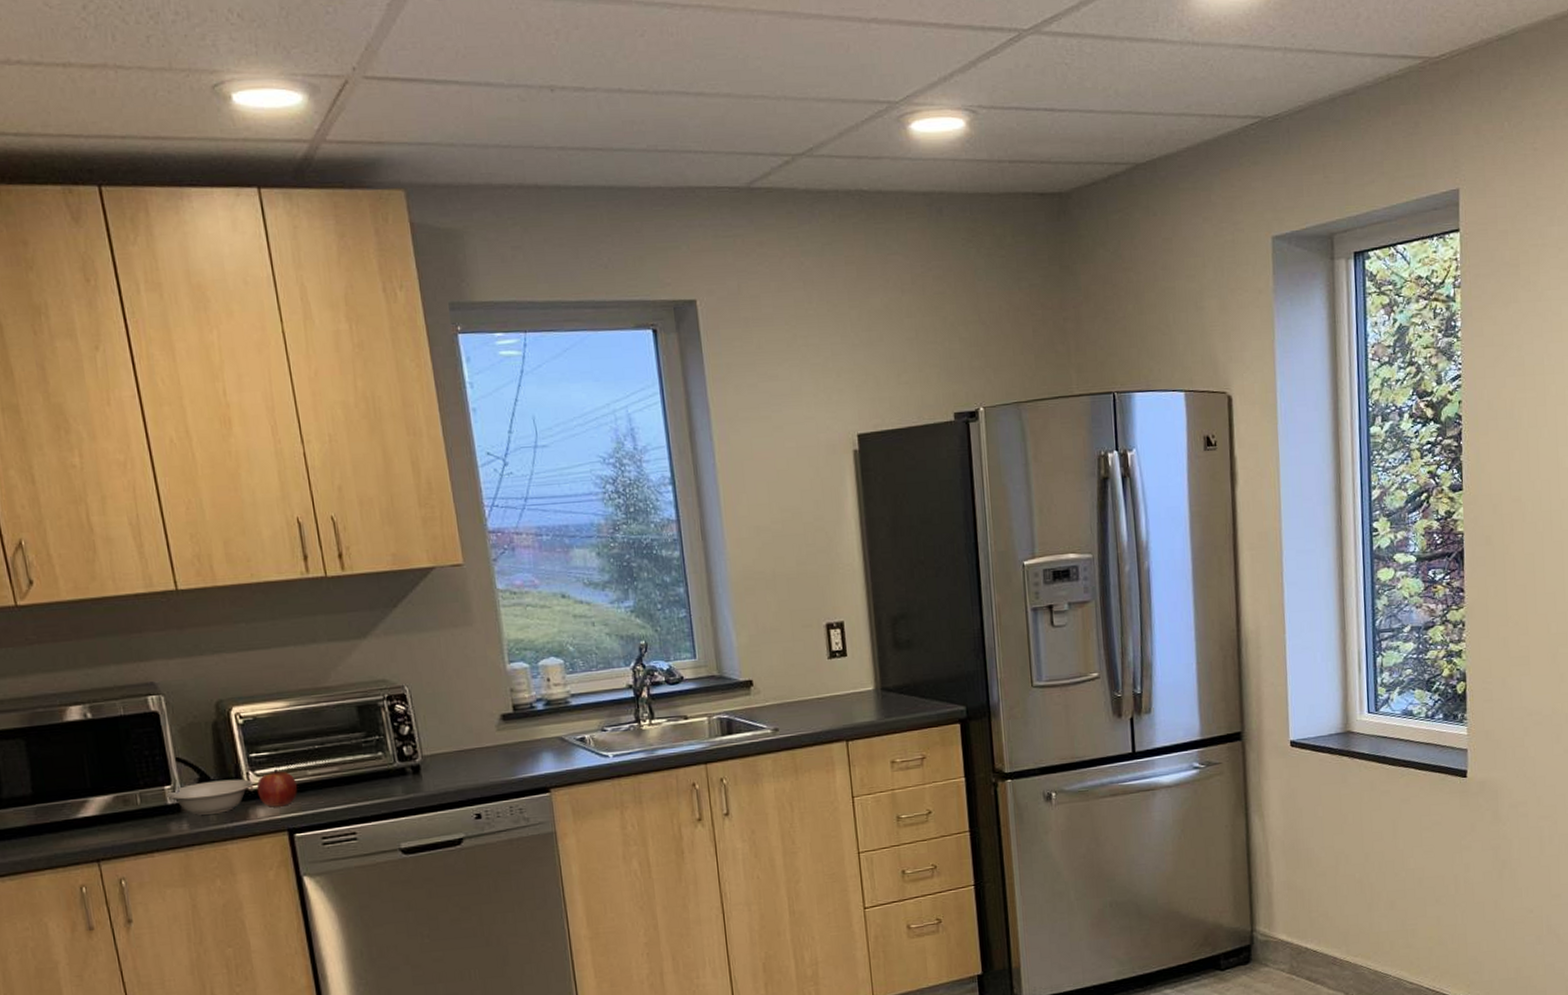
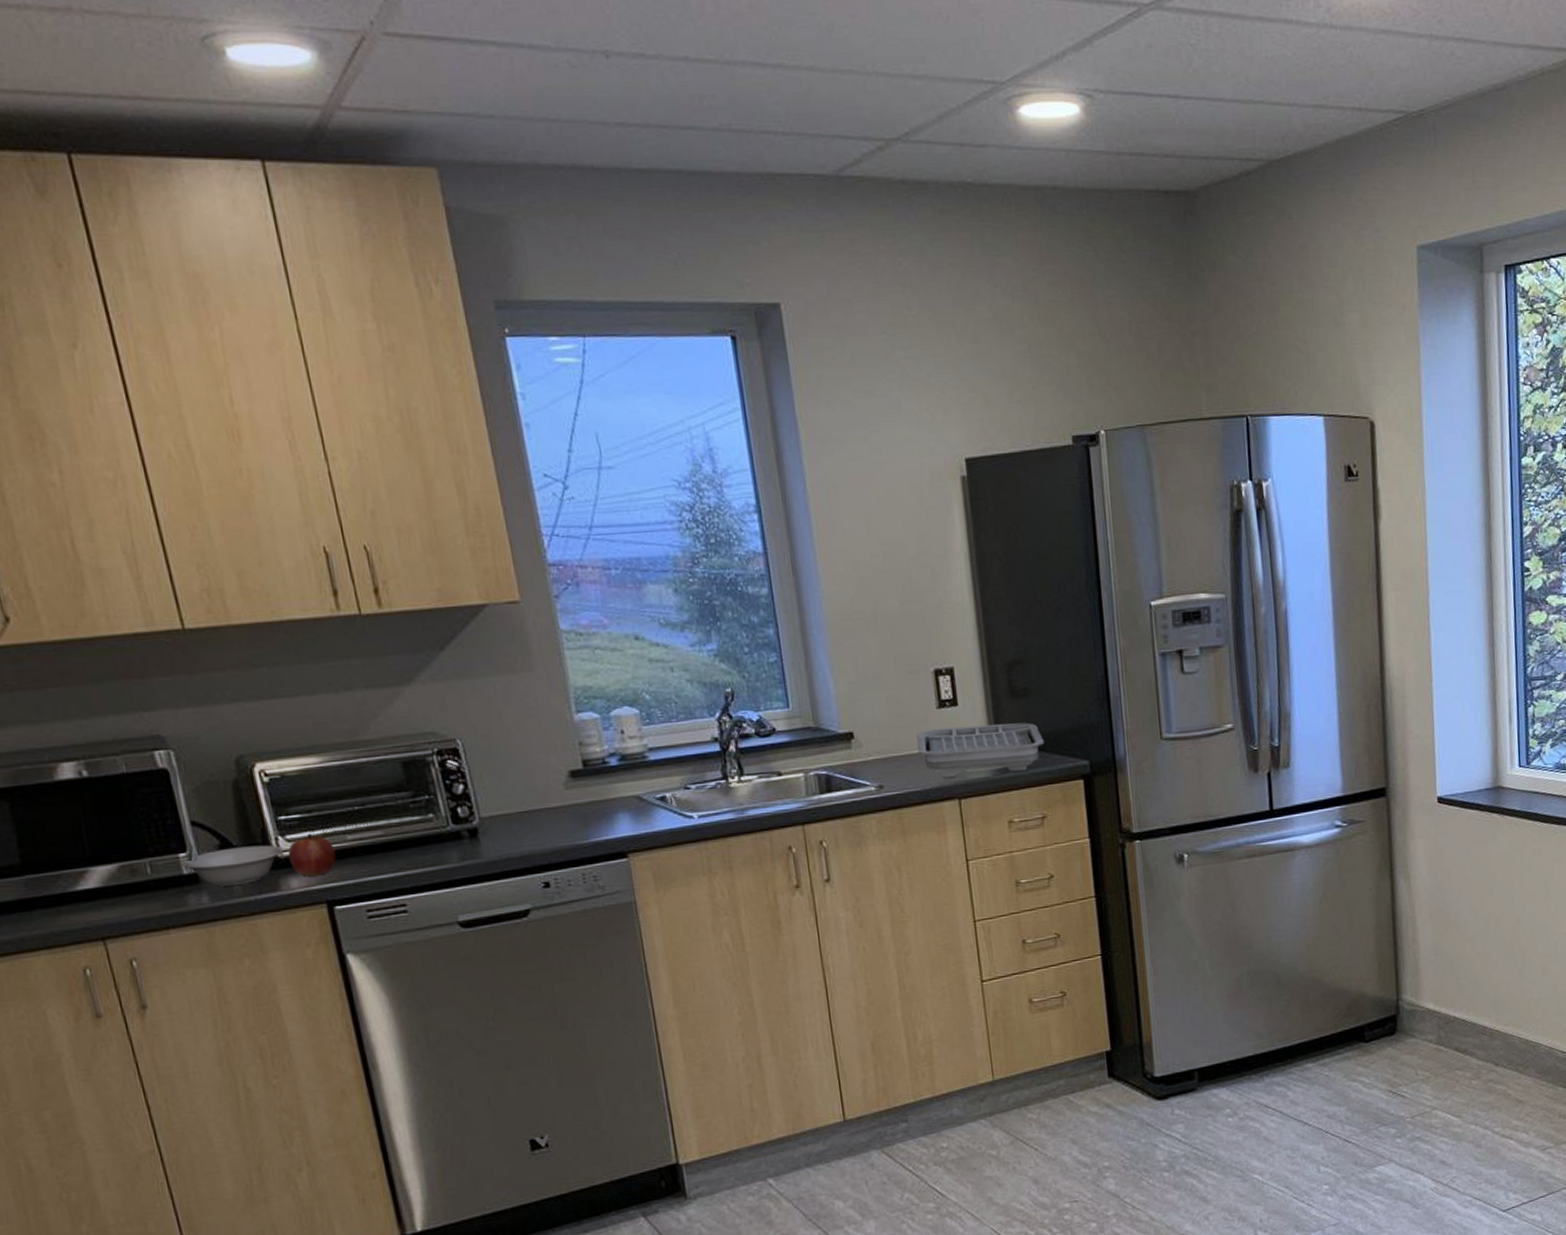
dish rack: none [809,671,924,722] -> present [917,722,1044,778]

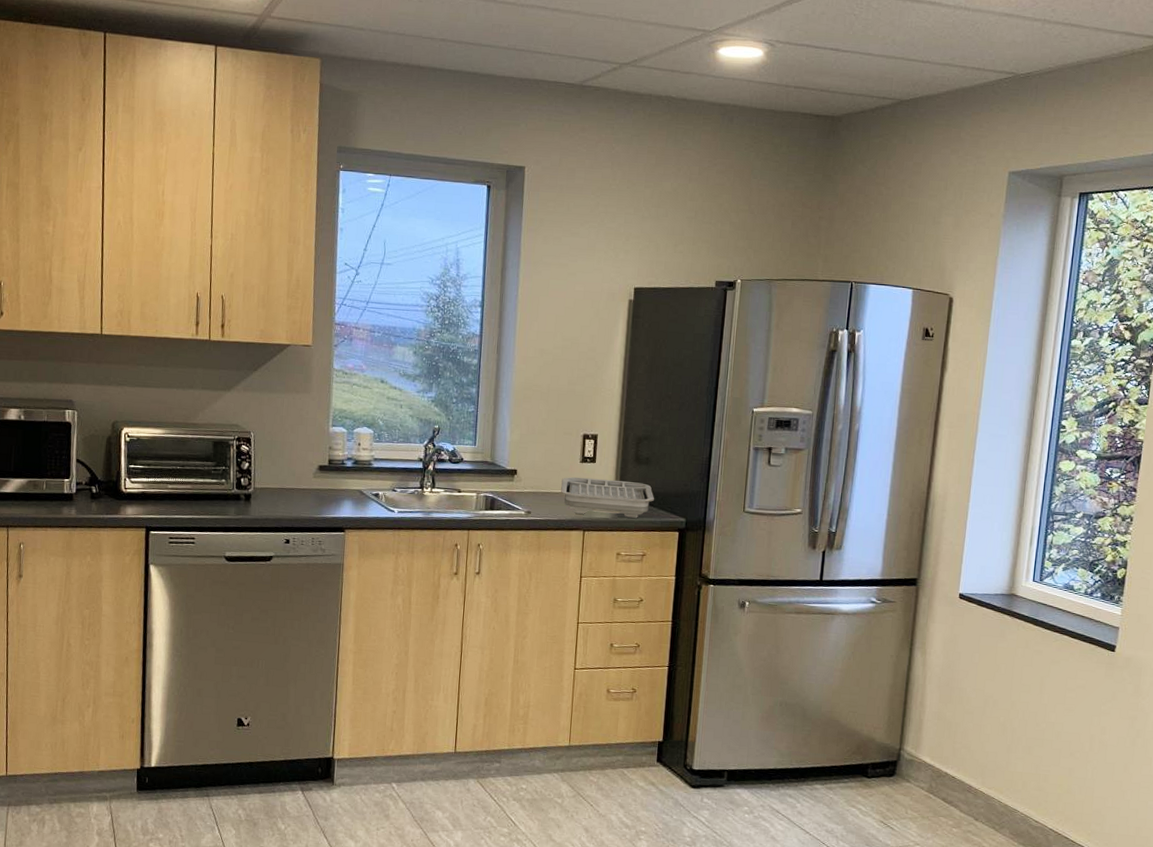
bowl: present [180,845,284,886] -> none [64,480,128,506]
fruit: present [288,833,337,877] -> none [129,479,159,509]

